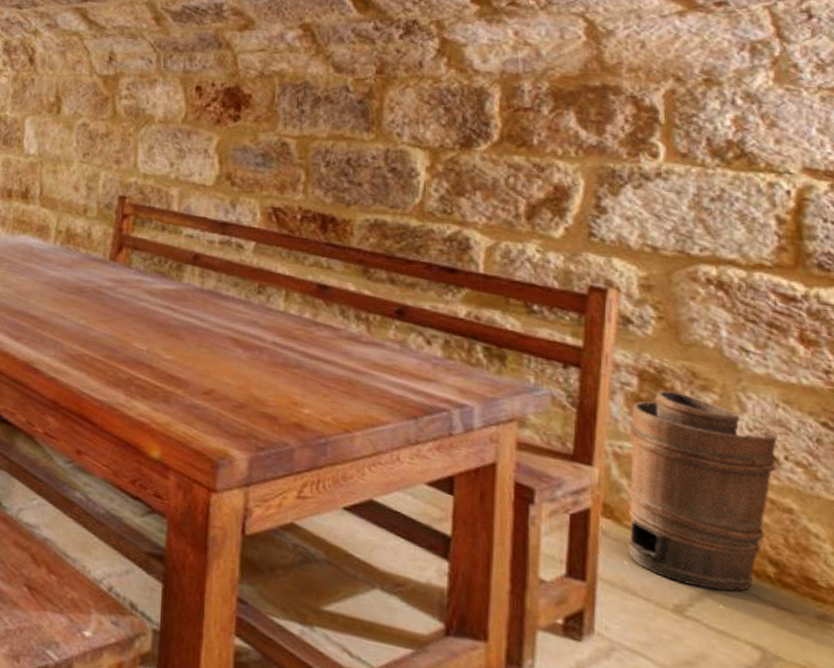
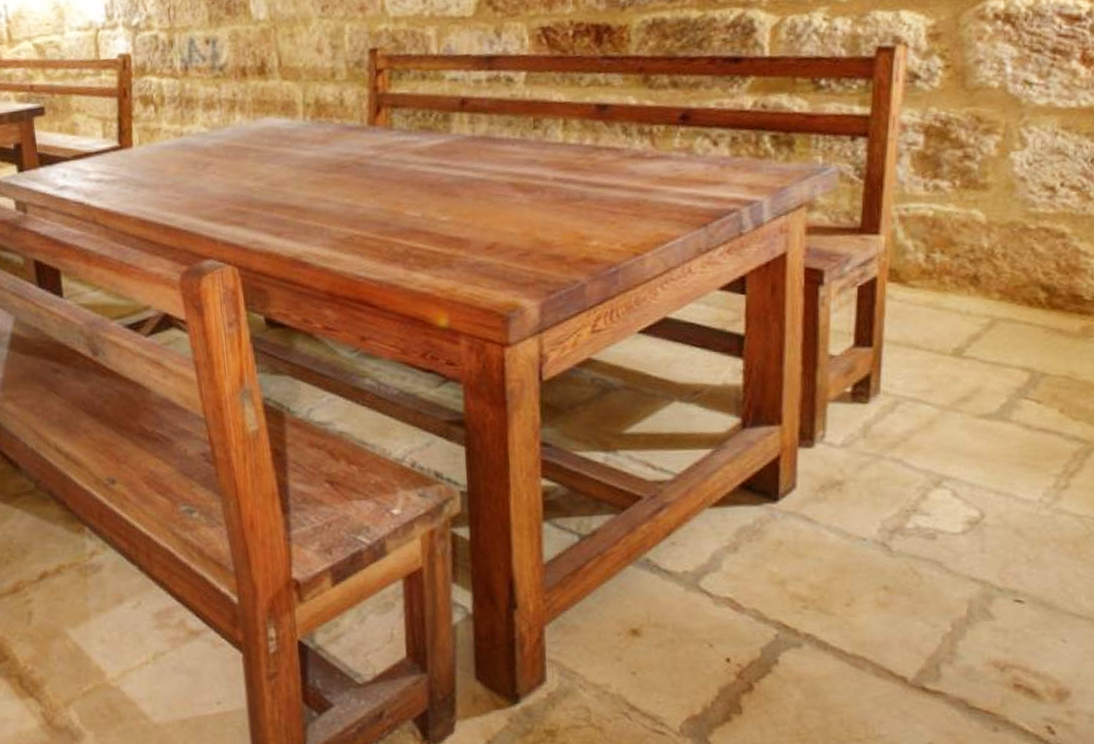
wooden barrel: present [628,390,778,592] -> none [912,141,1055,328]

